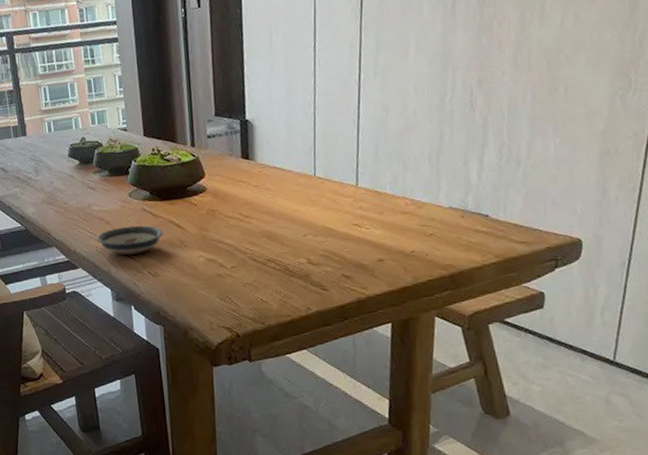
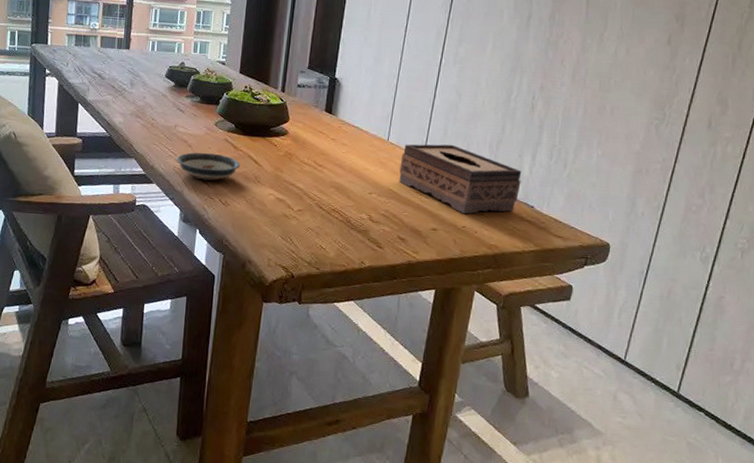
tissue box: none [332,165,471,238] -> present [399,144,522,214]

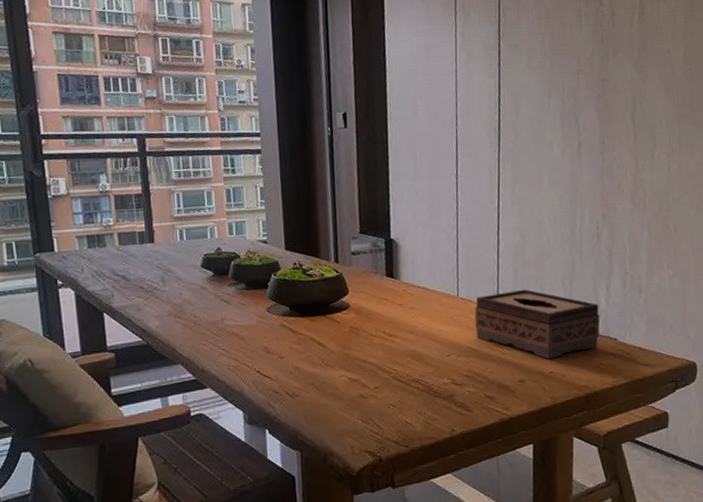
saucer: present [176,152,241,181] -> none [229,342,303,374]

